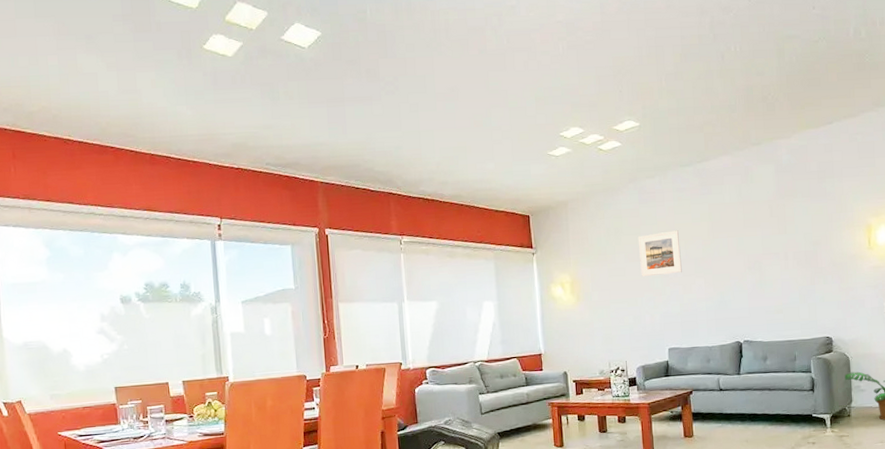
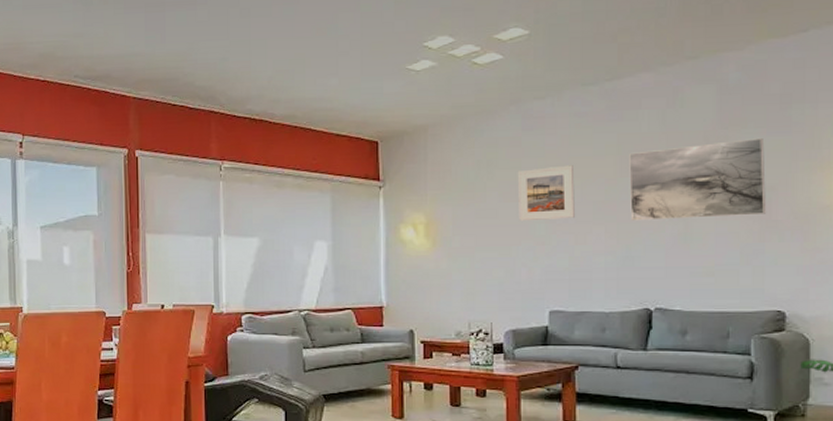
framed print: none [718,205,814,273] -> present [629,138,766,221]

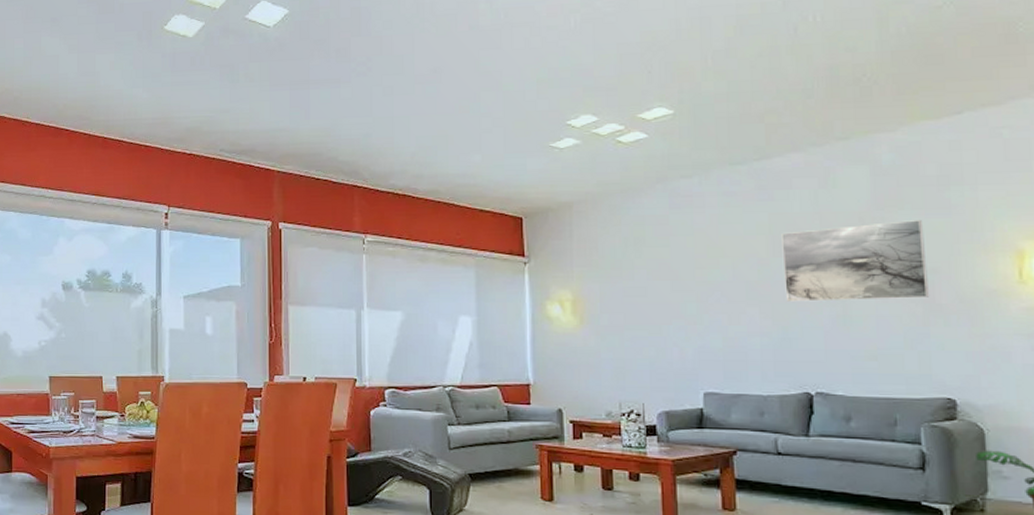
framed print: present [517,165,575,221] -> none [665,244,727,300]

